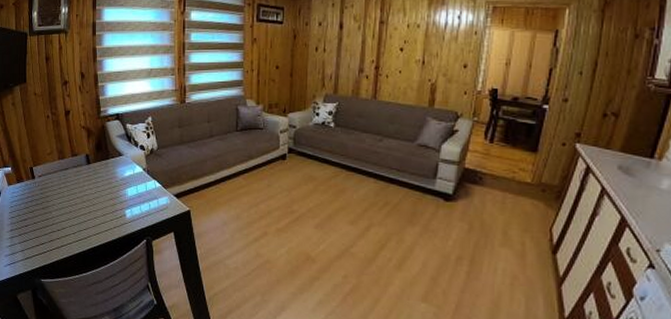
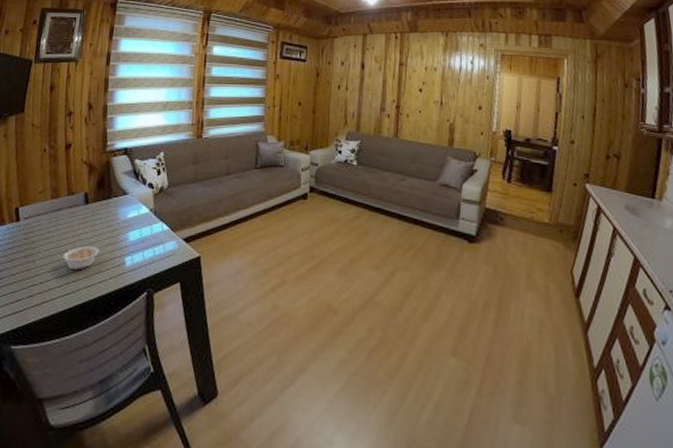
legume: none [73,200,103,220] -> present [62,246,100,269]

